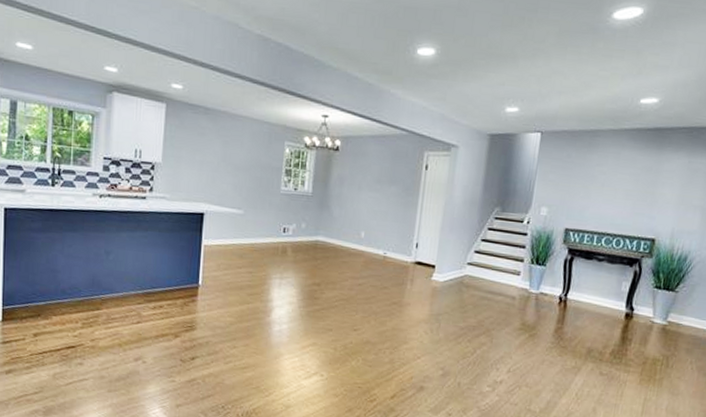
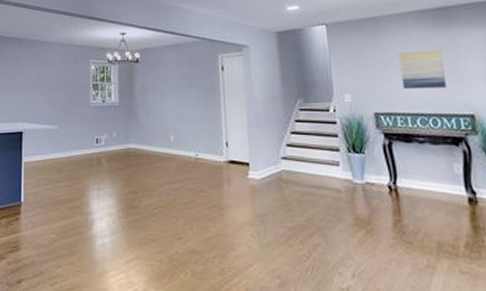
wall art: none [598,170,645,211] -> present [398,50,447,89]

